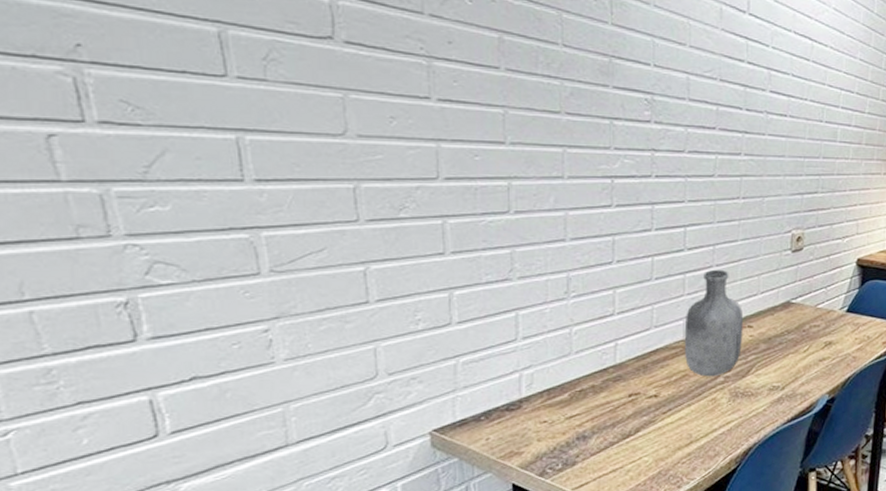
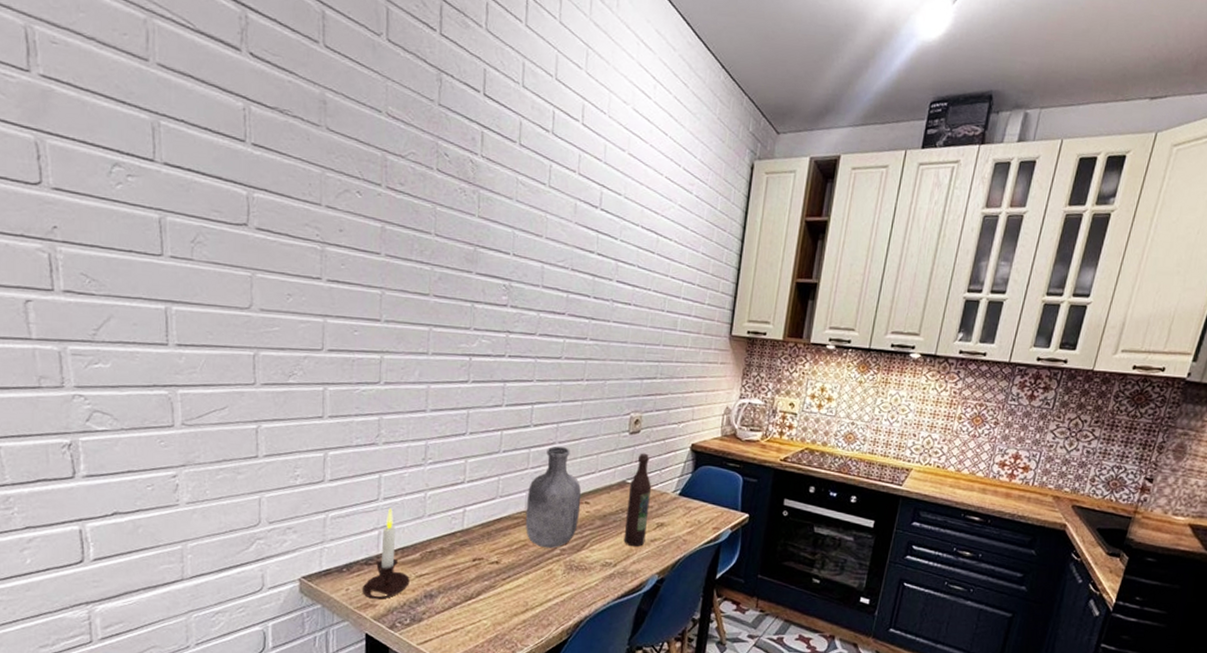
candle: none [504,348,559,446] -> present [362,508,410,599]
wine bottle: none [791,271,818,368] -> present [623,453,652,547]

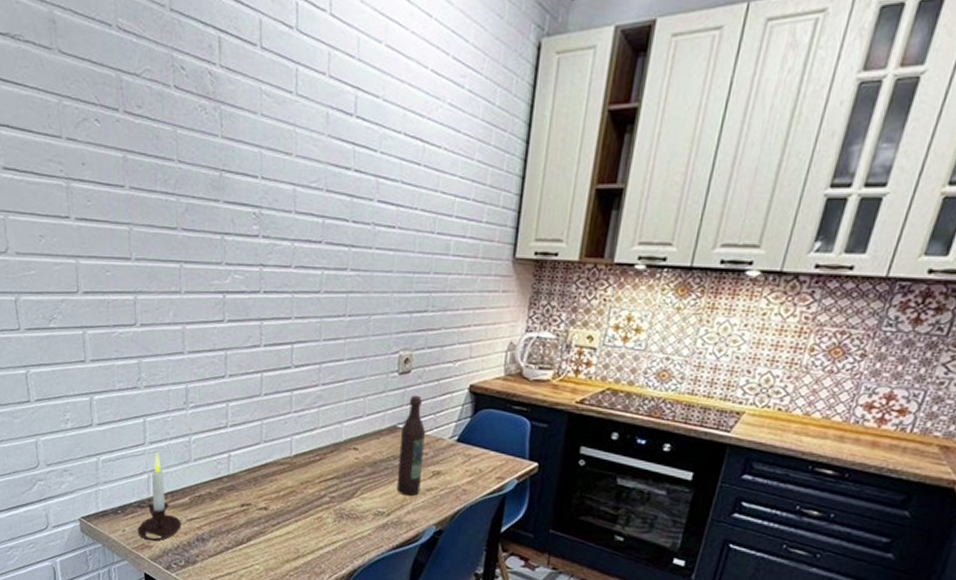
vase: present [525,446,582,549] -> none [291,388,349,496]

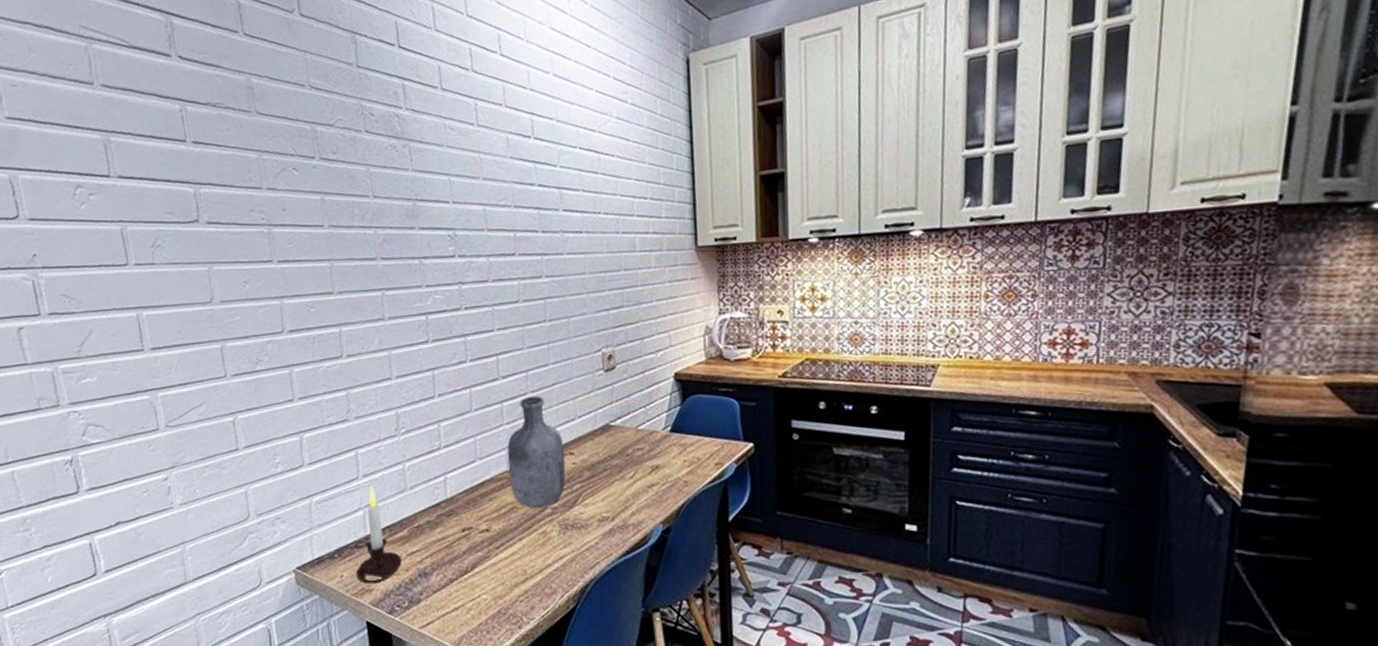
vase: none [291,388,349,496] -> present [507,395,566,509]
wine bottle: present [396,395,426,497] -> none [614,390,642,496]

